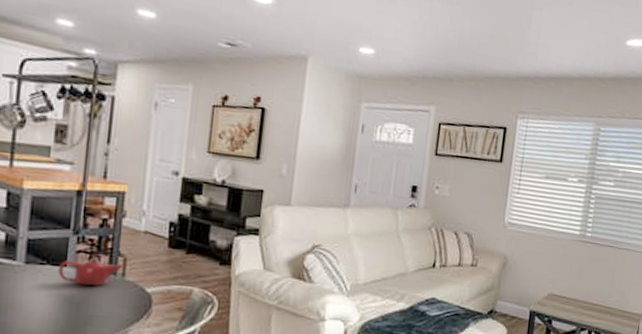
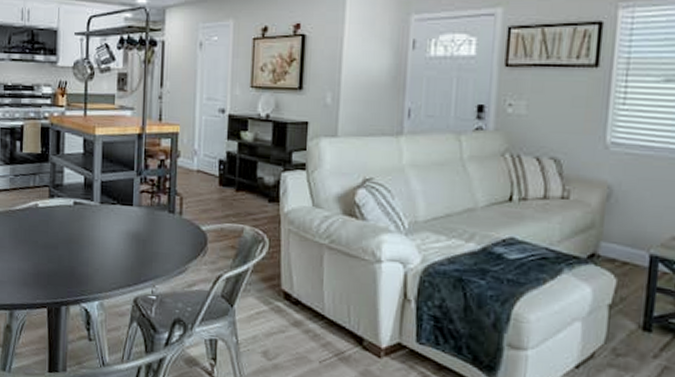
teapot: present [57,258,124,286] -> none [126,198,181,224]

